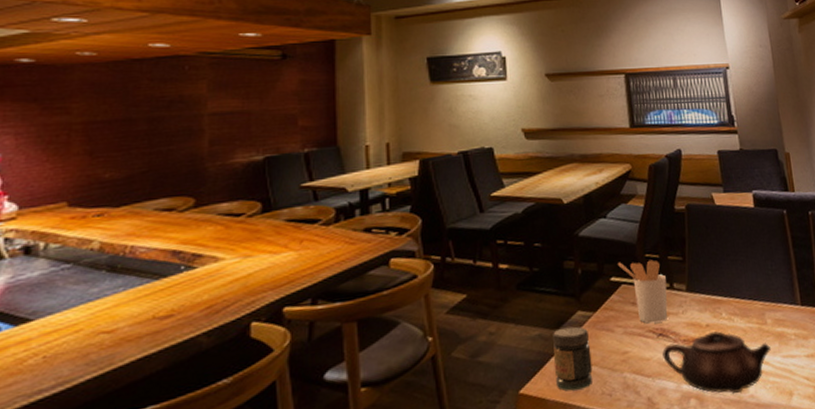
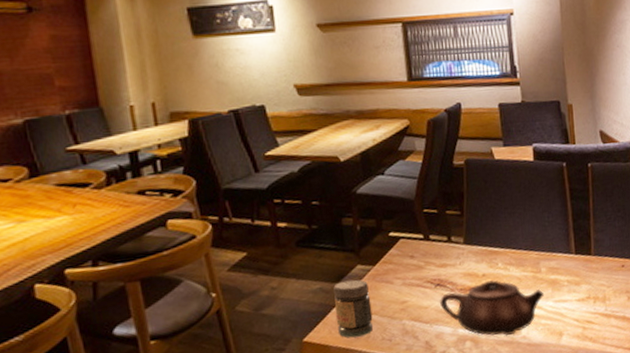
utensil holder: present [618,260,668,324] -> none [396,214,446,275]

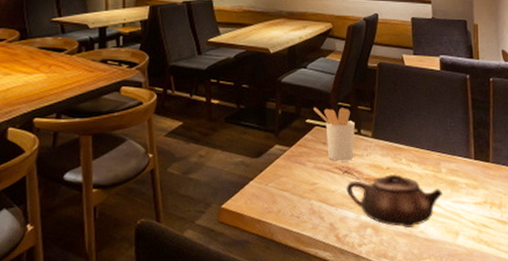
jar: present [333,279,373,338] -> none [252,157,285,210]
utensil holder: none [396,214,446,275] -> present [314,107,355,162]

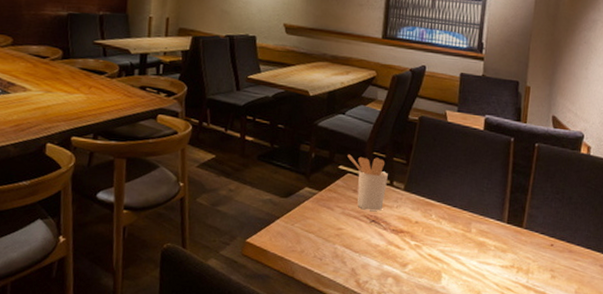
teapot: present [346,174,444,229] -> none [371,228,471,283]

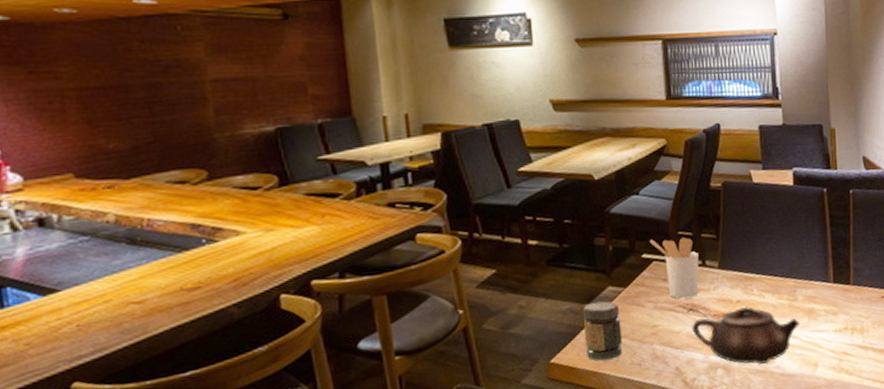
jar: none [277,198,312,250] -> present [583,301,623,361]
teapot: none [371,228,471,283] -> present [692,306,801,365]

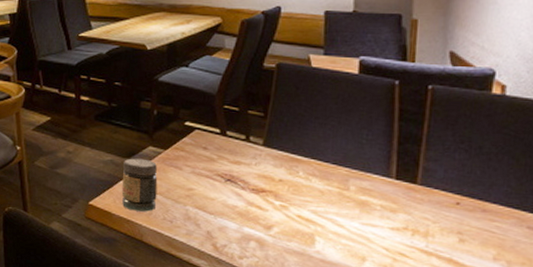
utensil holder: present [650,237,699,299] -> none [194,109,243,169]
teapot: present [692,306,801,365] -> none [228,187,350,247]

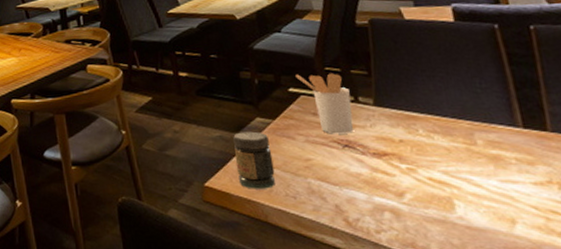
utensil holder: none [194,109,243,169] -> present [295,73,354,134]

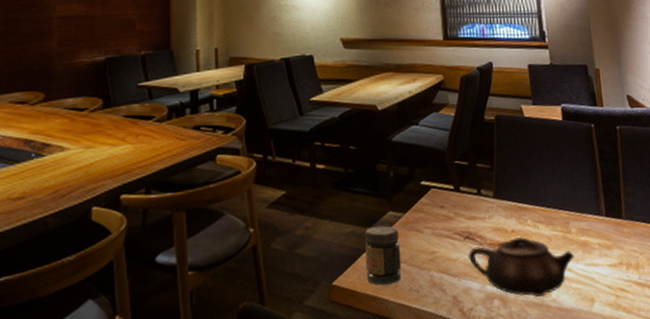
utensil holder: present [295,73,354,134] -> none [428,166,475,227]
teapot: none [349,147,485,214] -> present [468,237,575,298]

